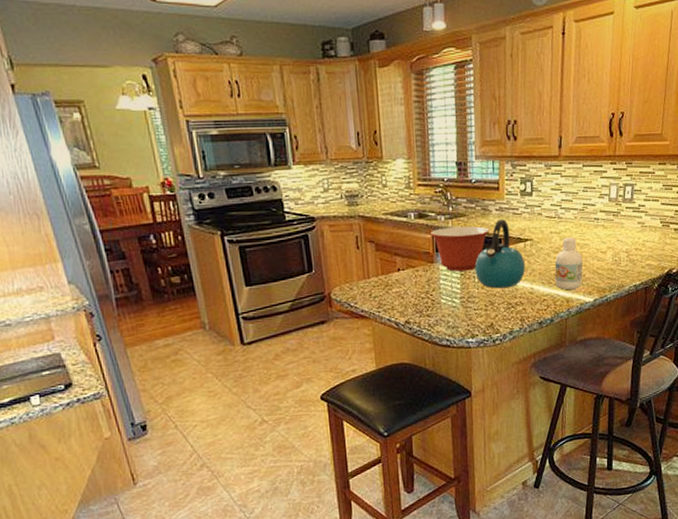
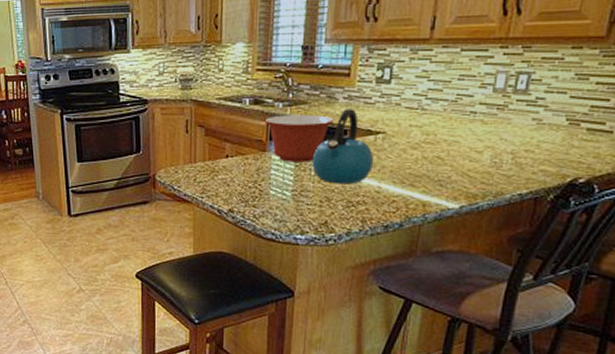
bottle: present [554,237,583,291] -> none [410,132,449,193]

